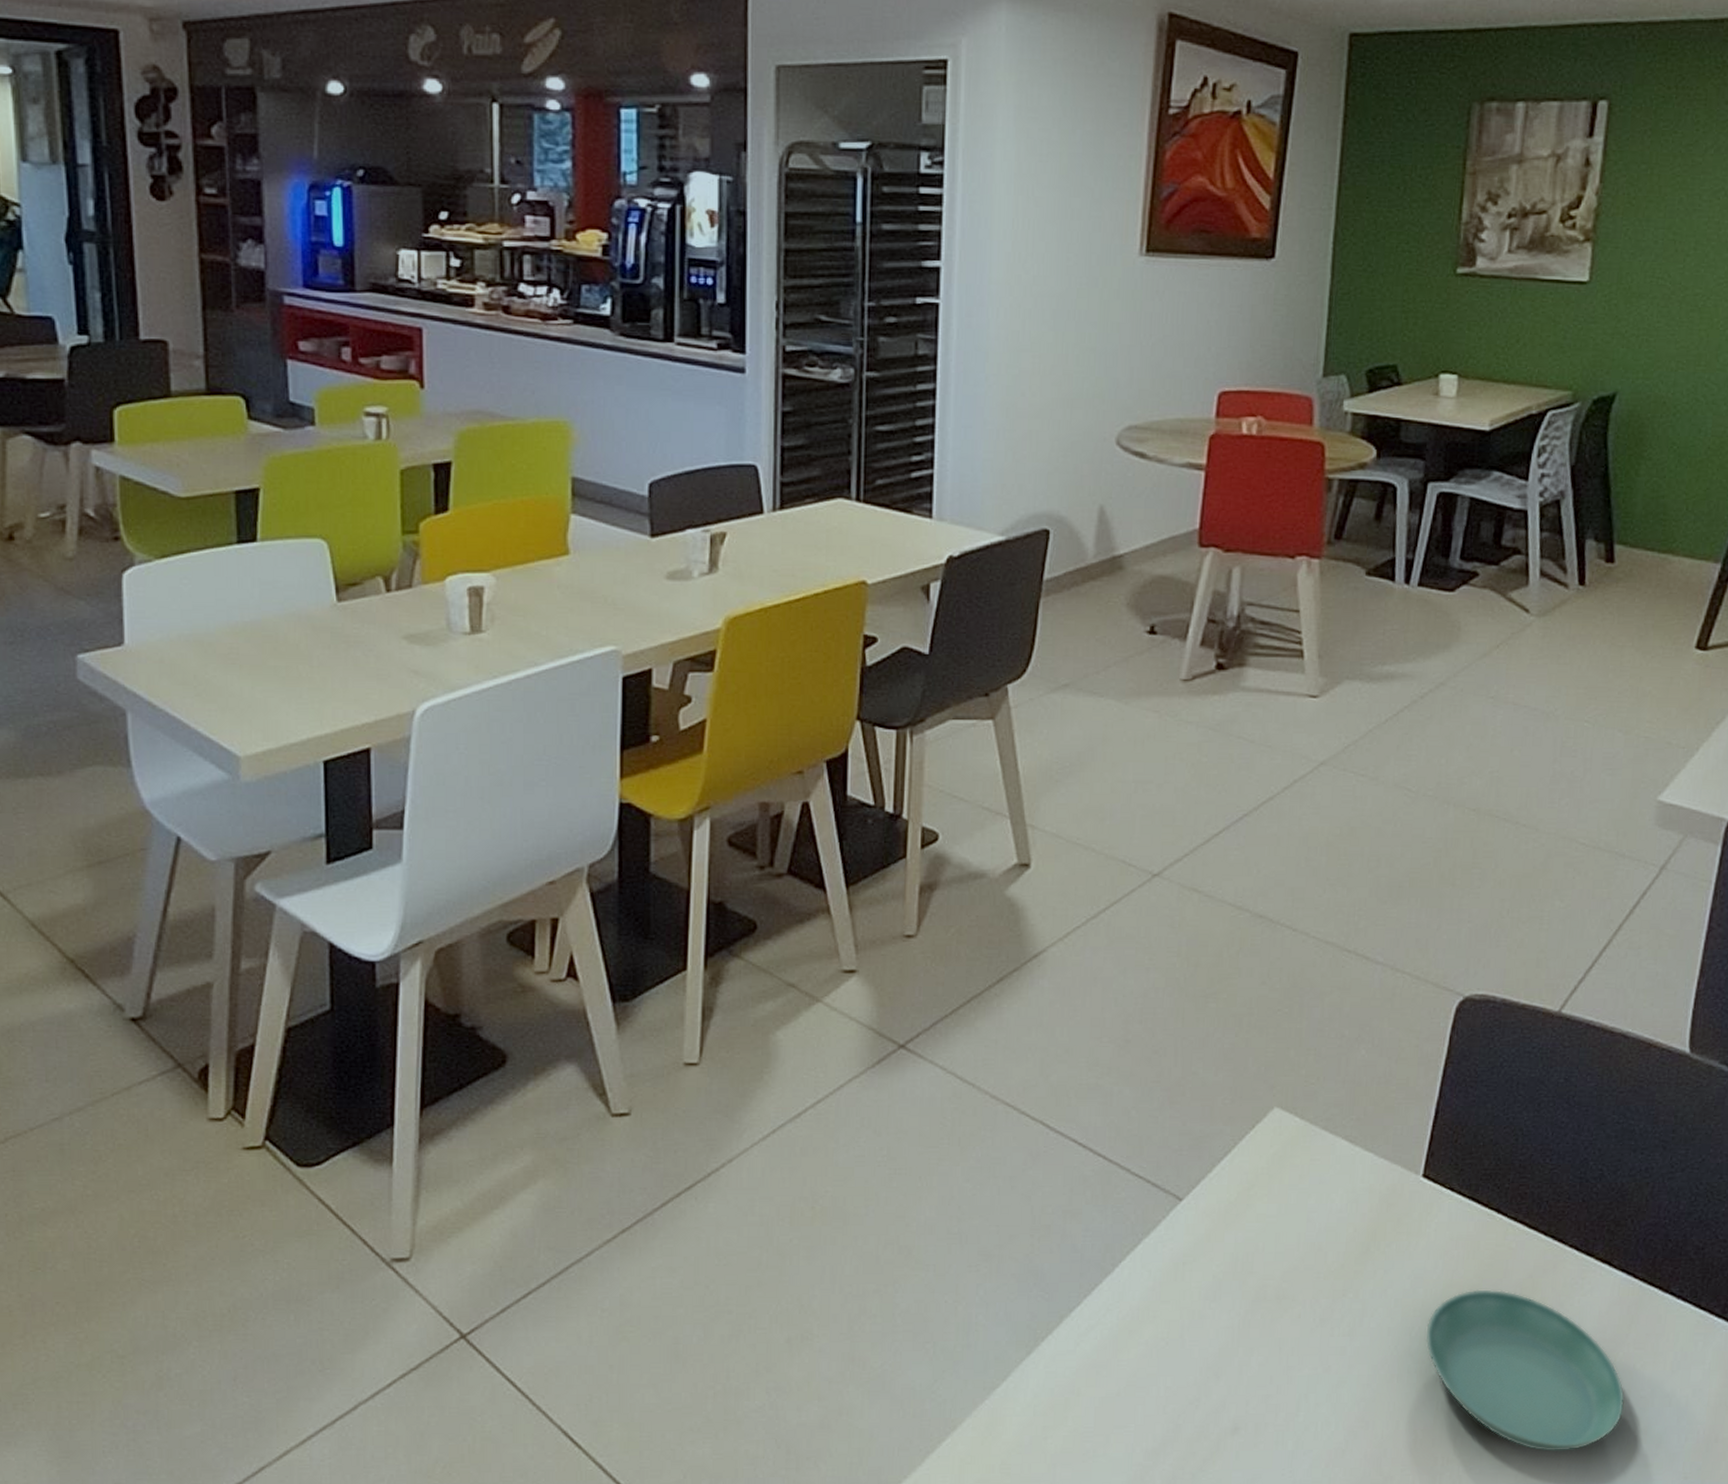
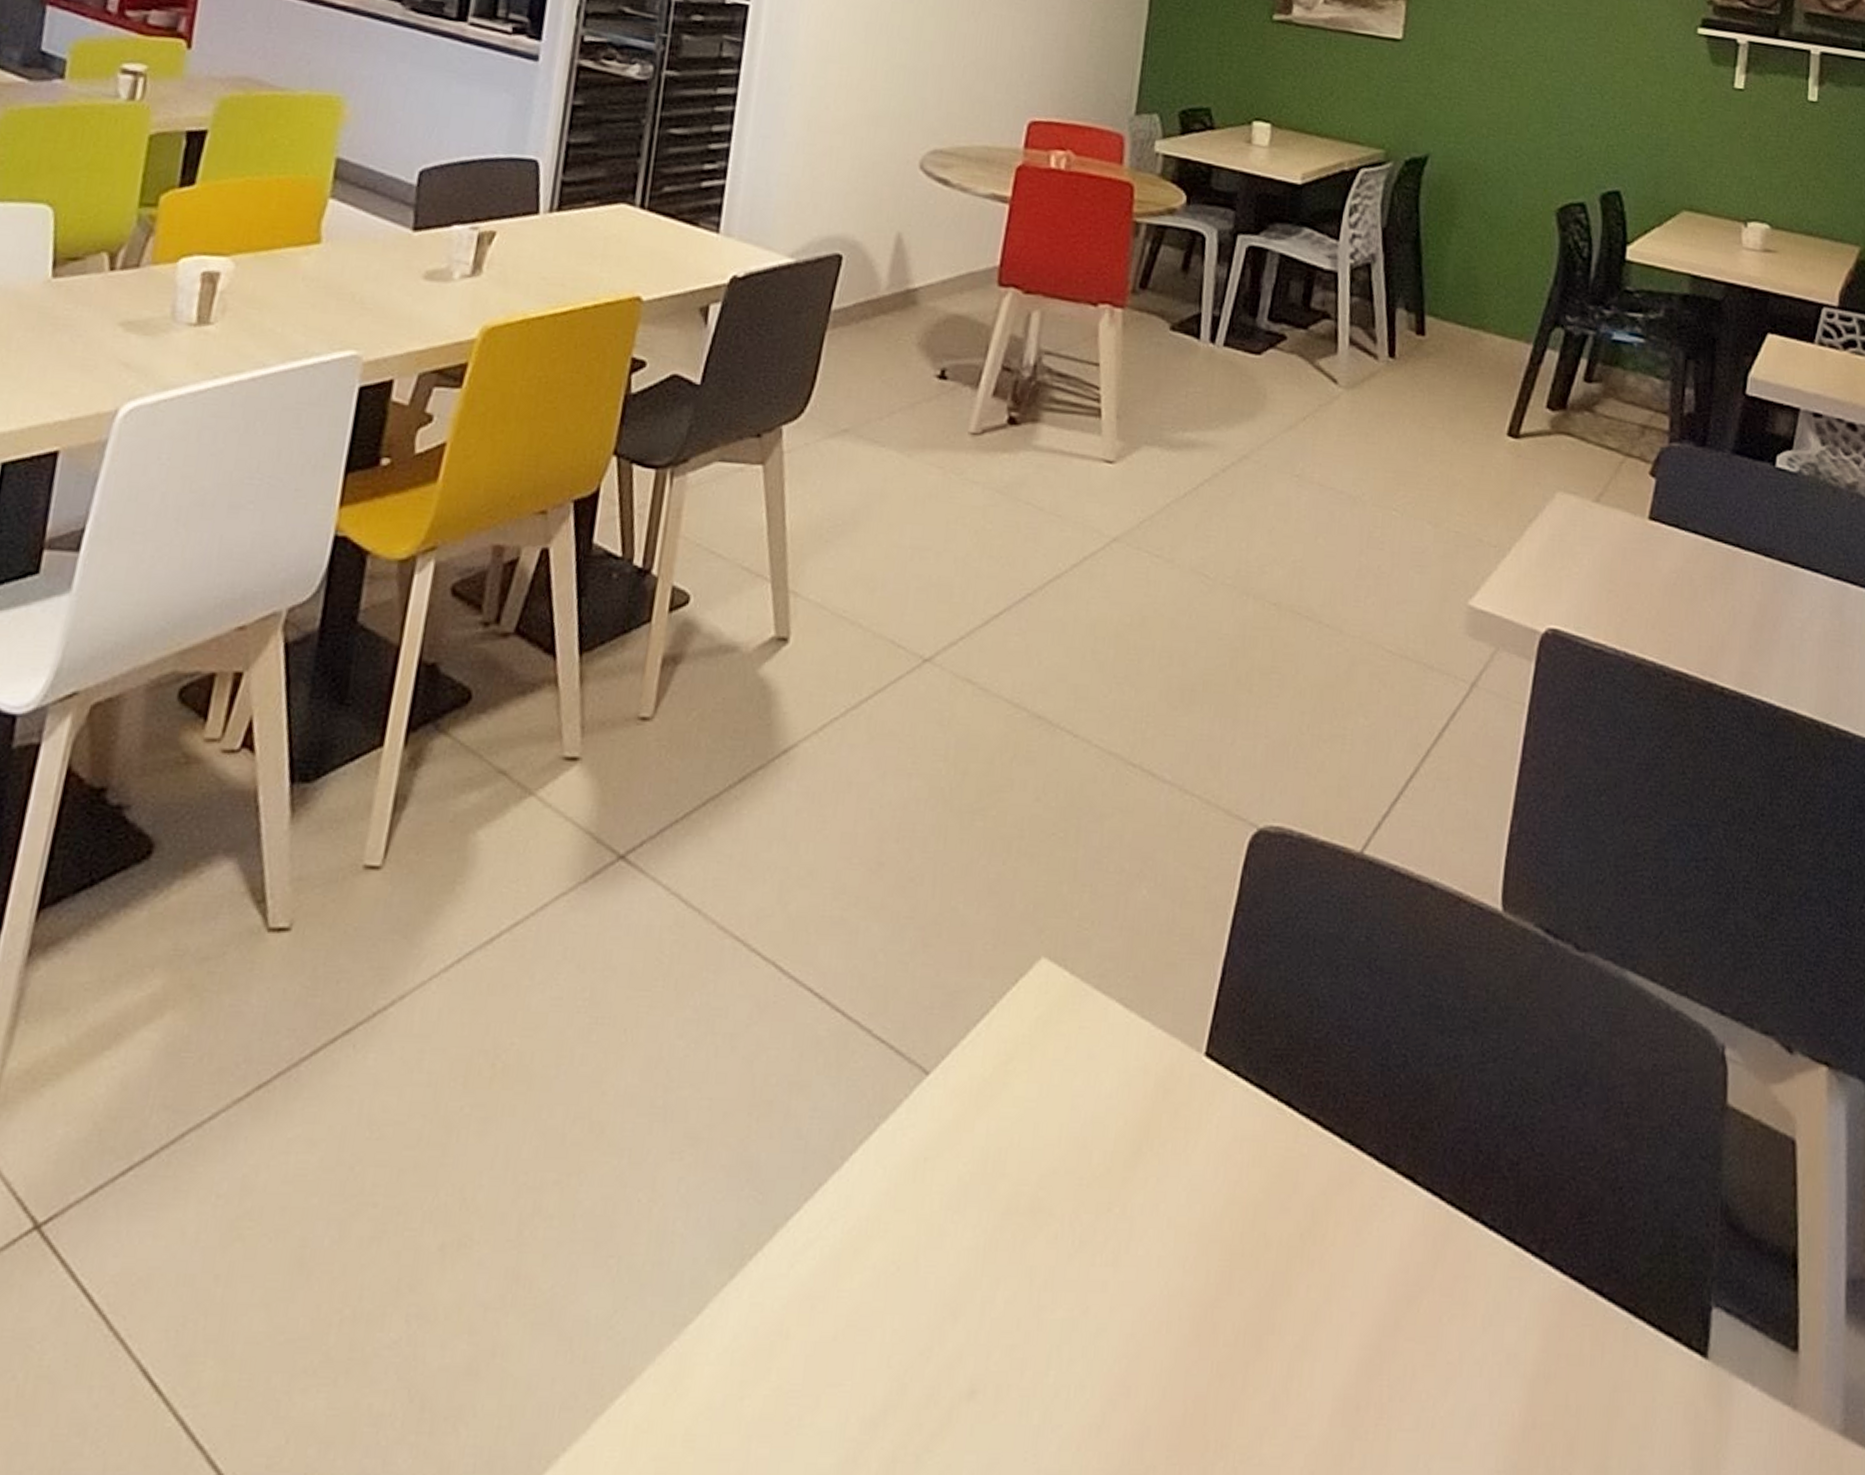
saucer: present [1425,1289,1625,1452] -> none [1201,1208,1429,1436]

